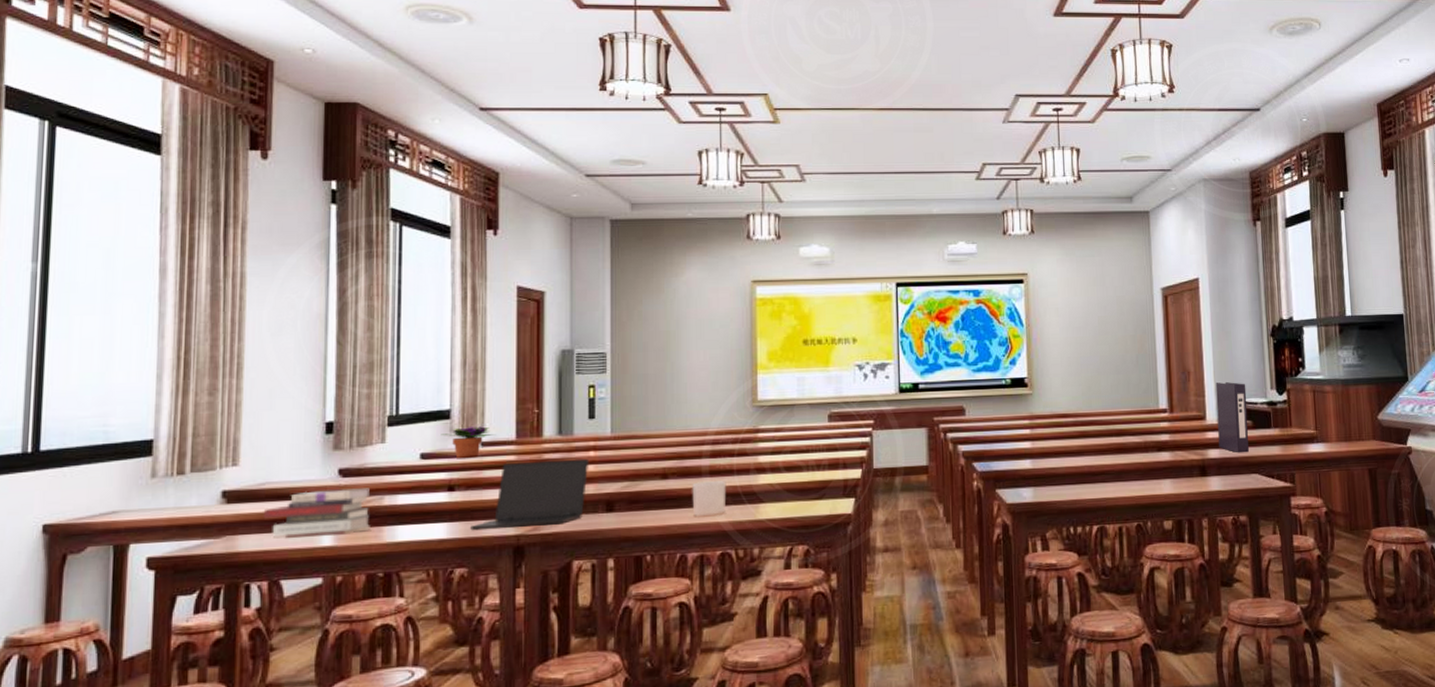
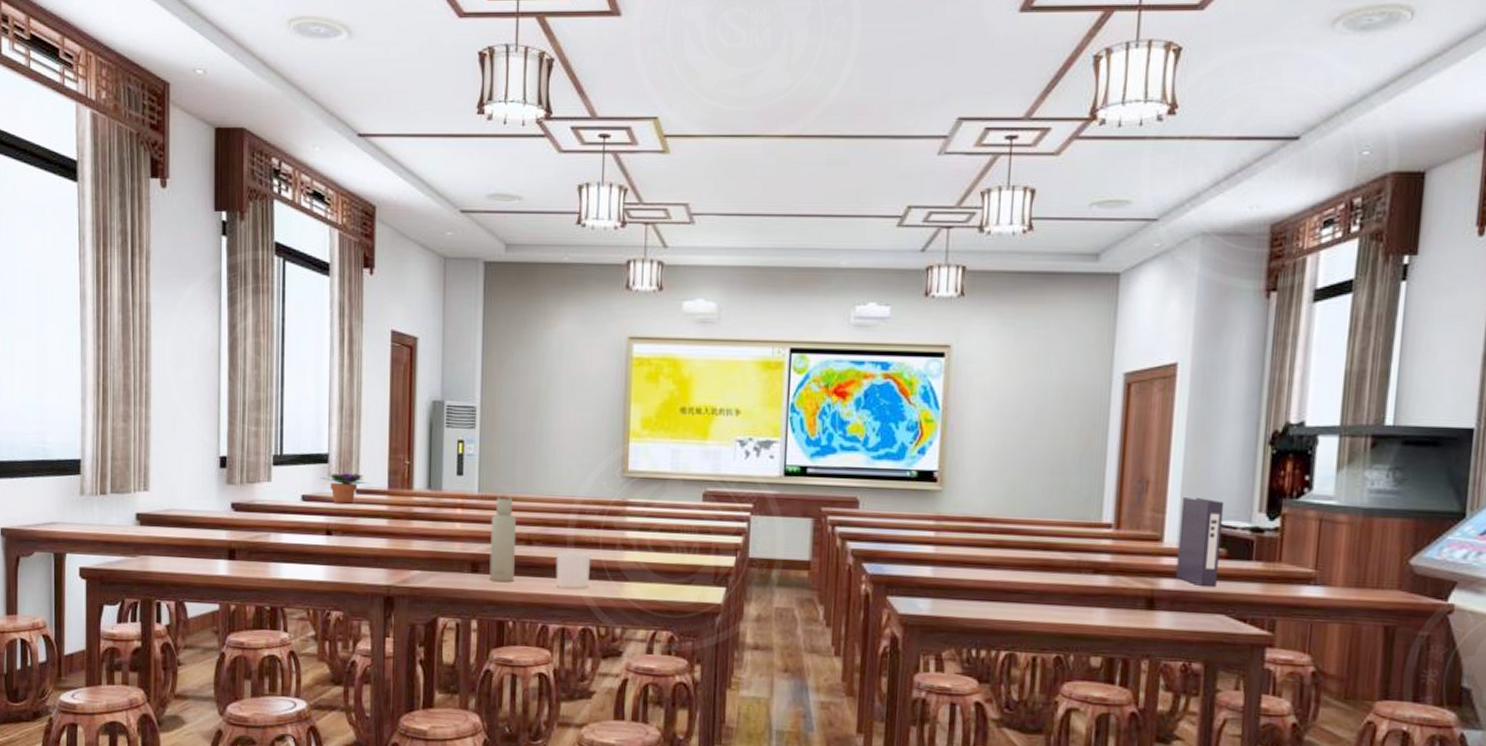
books: present [263,488,370,538] -> none [169,521,259,567]
laptop: present [470,458,588,531] -> none [346,513,455,581]
bottle: none [625,432,650,519] -> present [489,494,516,583]

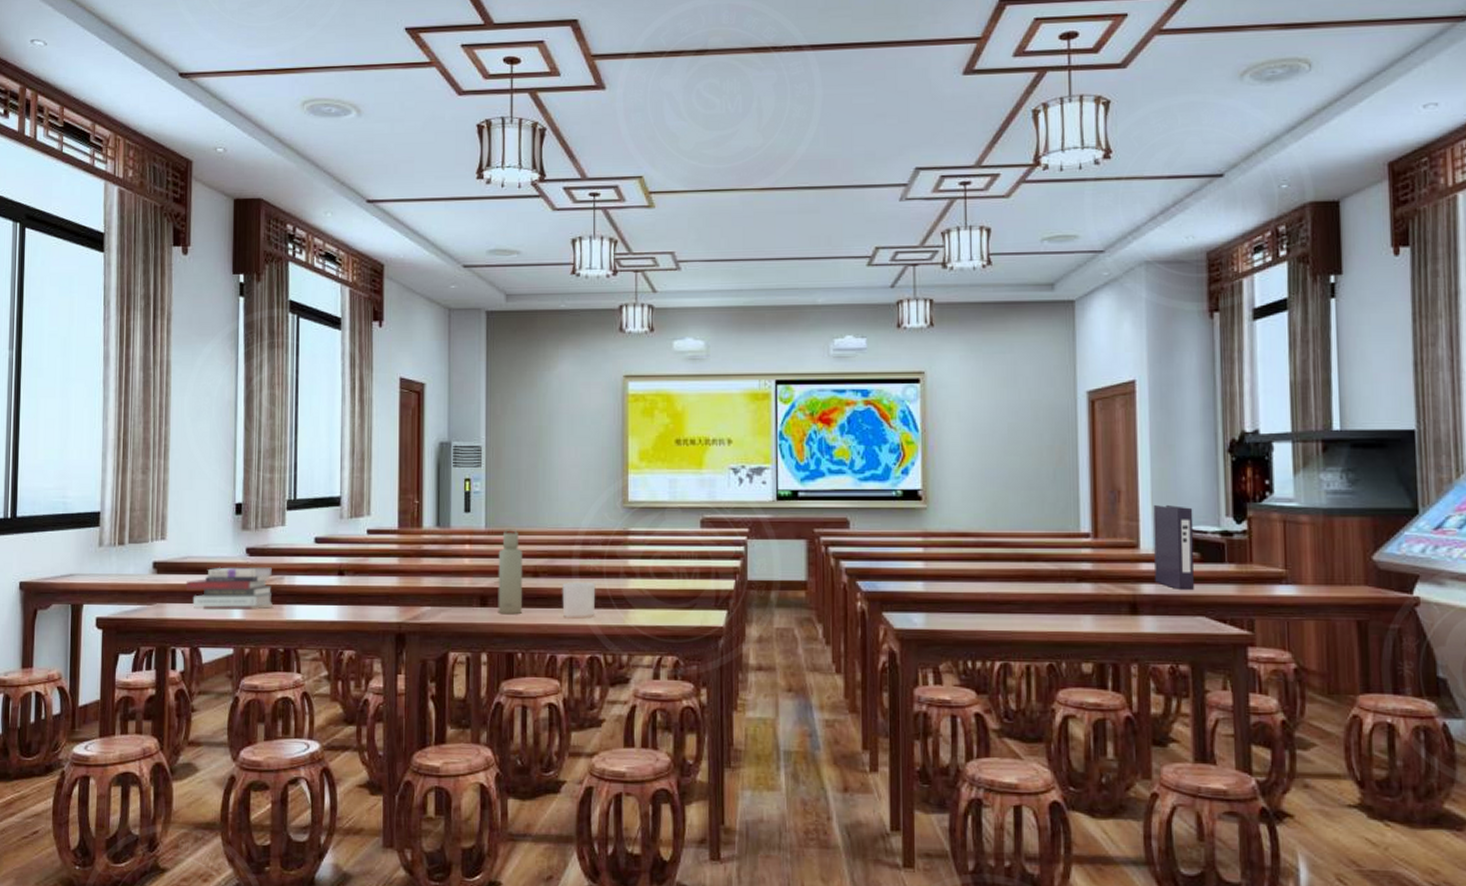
books: none [169,521,259,567] -> present [185,567,273,611]
potted flower: present [320,472,369,505] -> none [332,514,380,545]

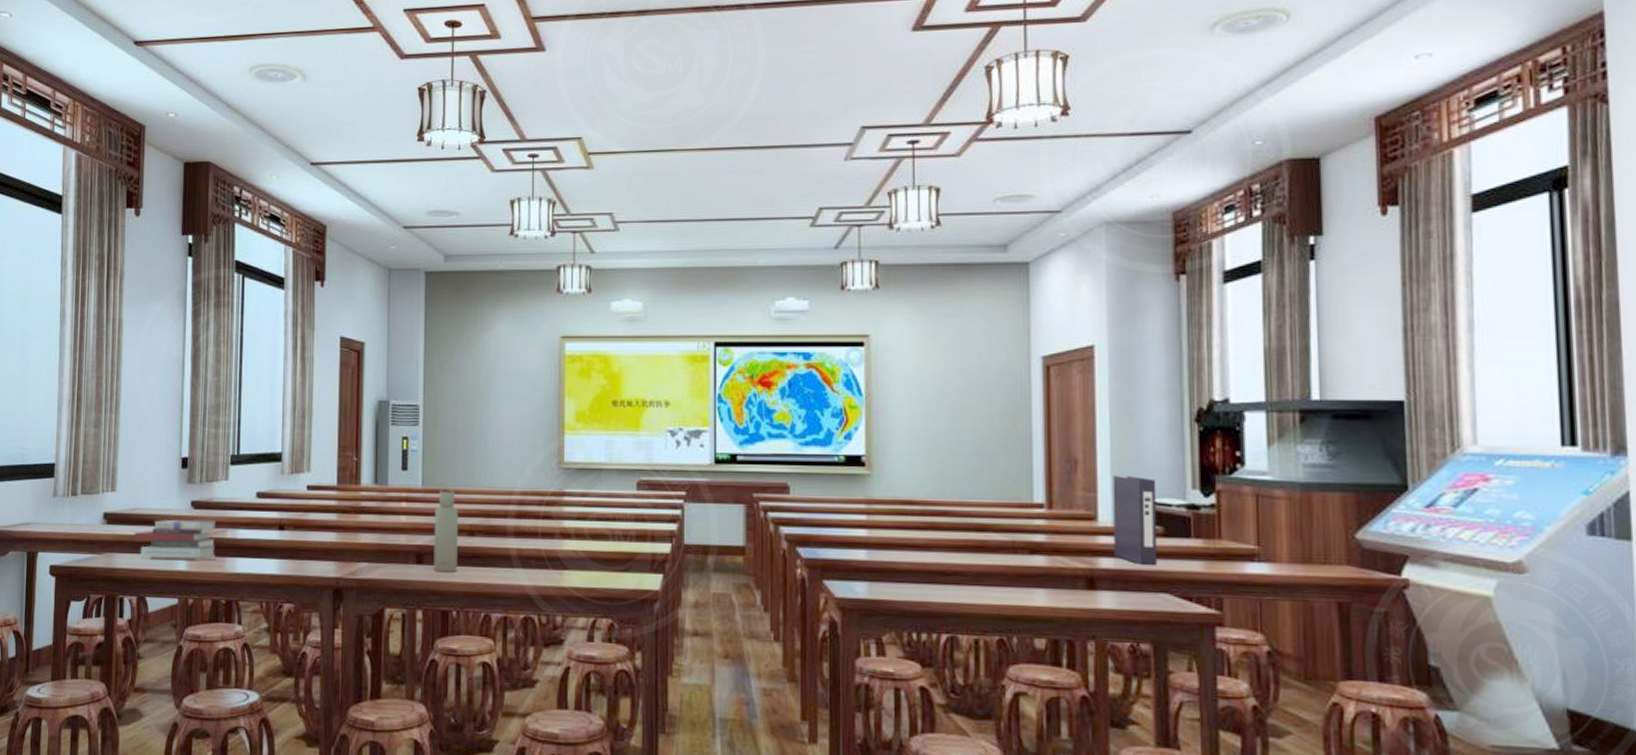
mug: present [562,582,596,619] -> none [497,542,531,579]

